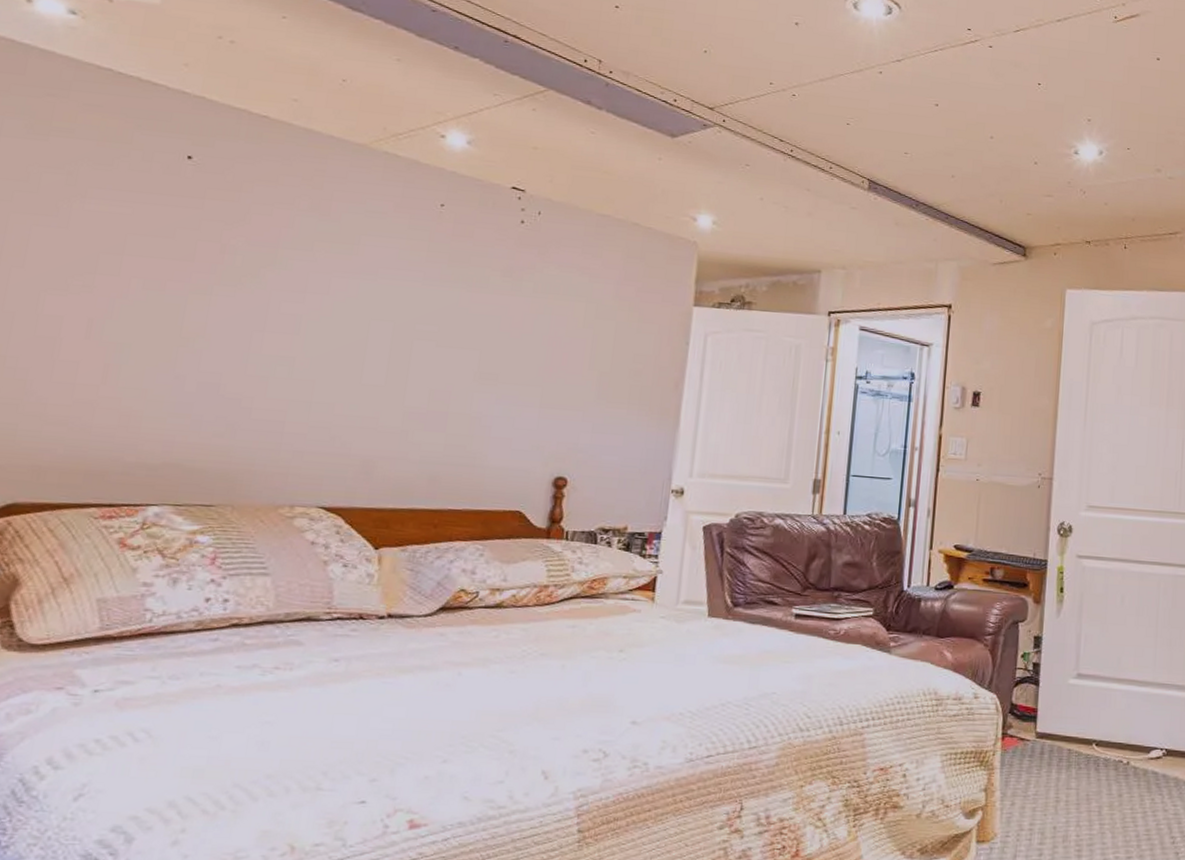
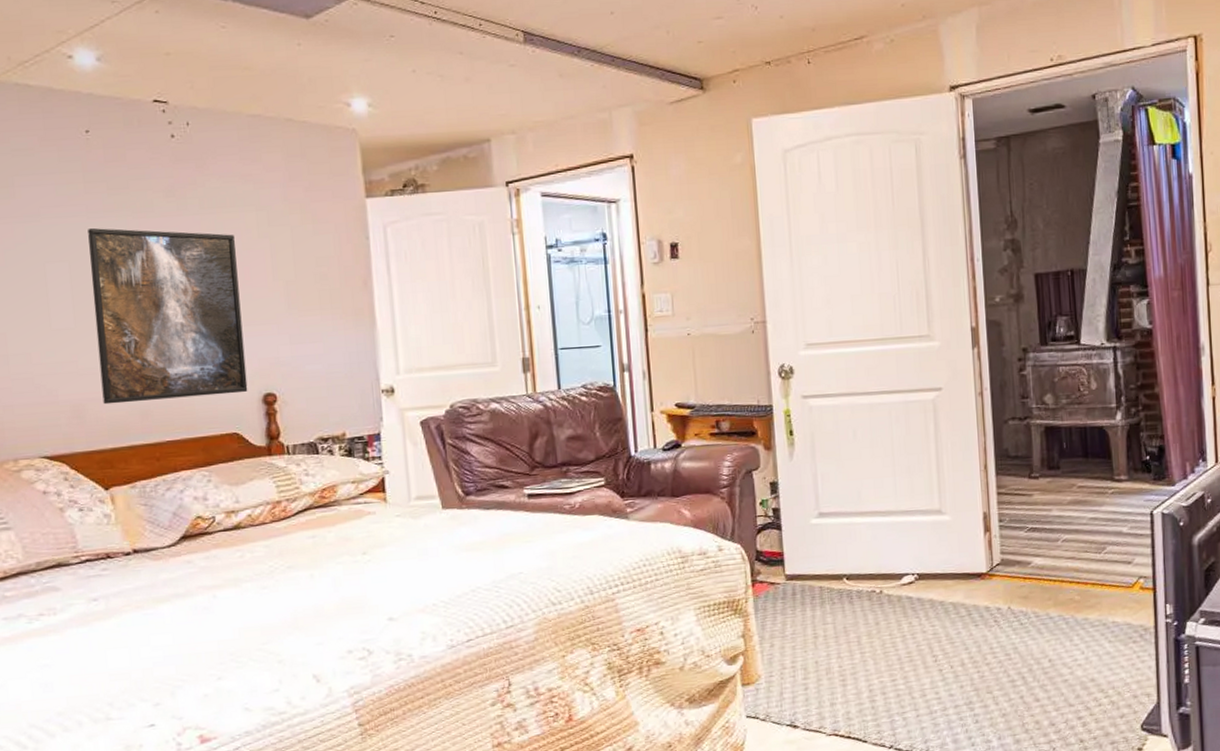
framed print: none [394,293,560,473] -> present [88,227,248,405]

